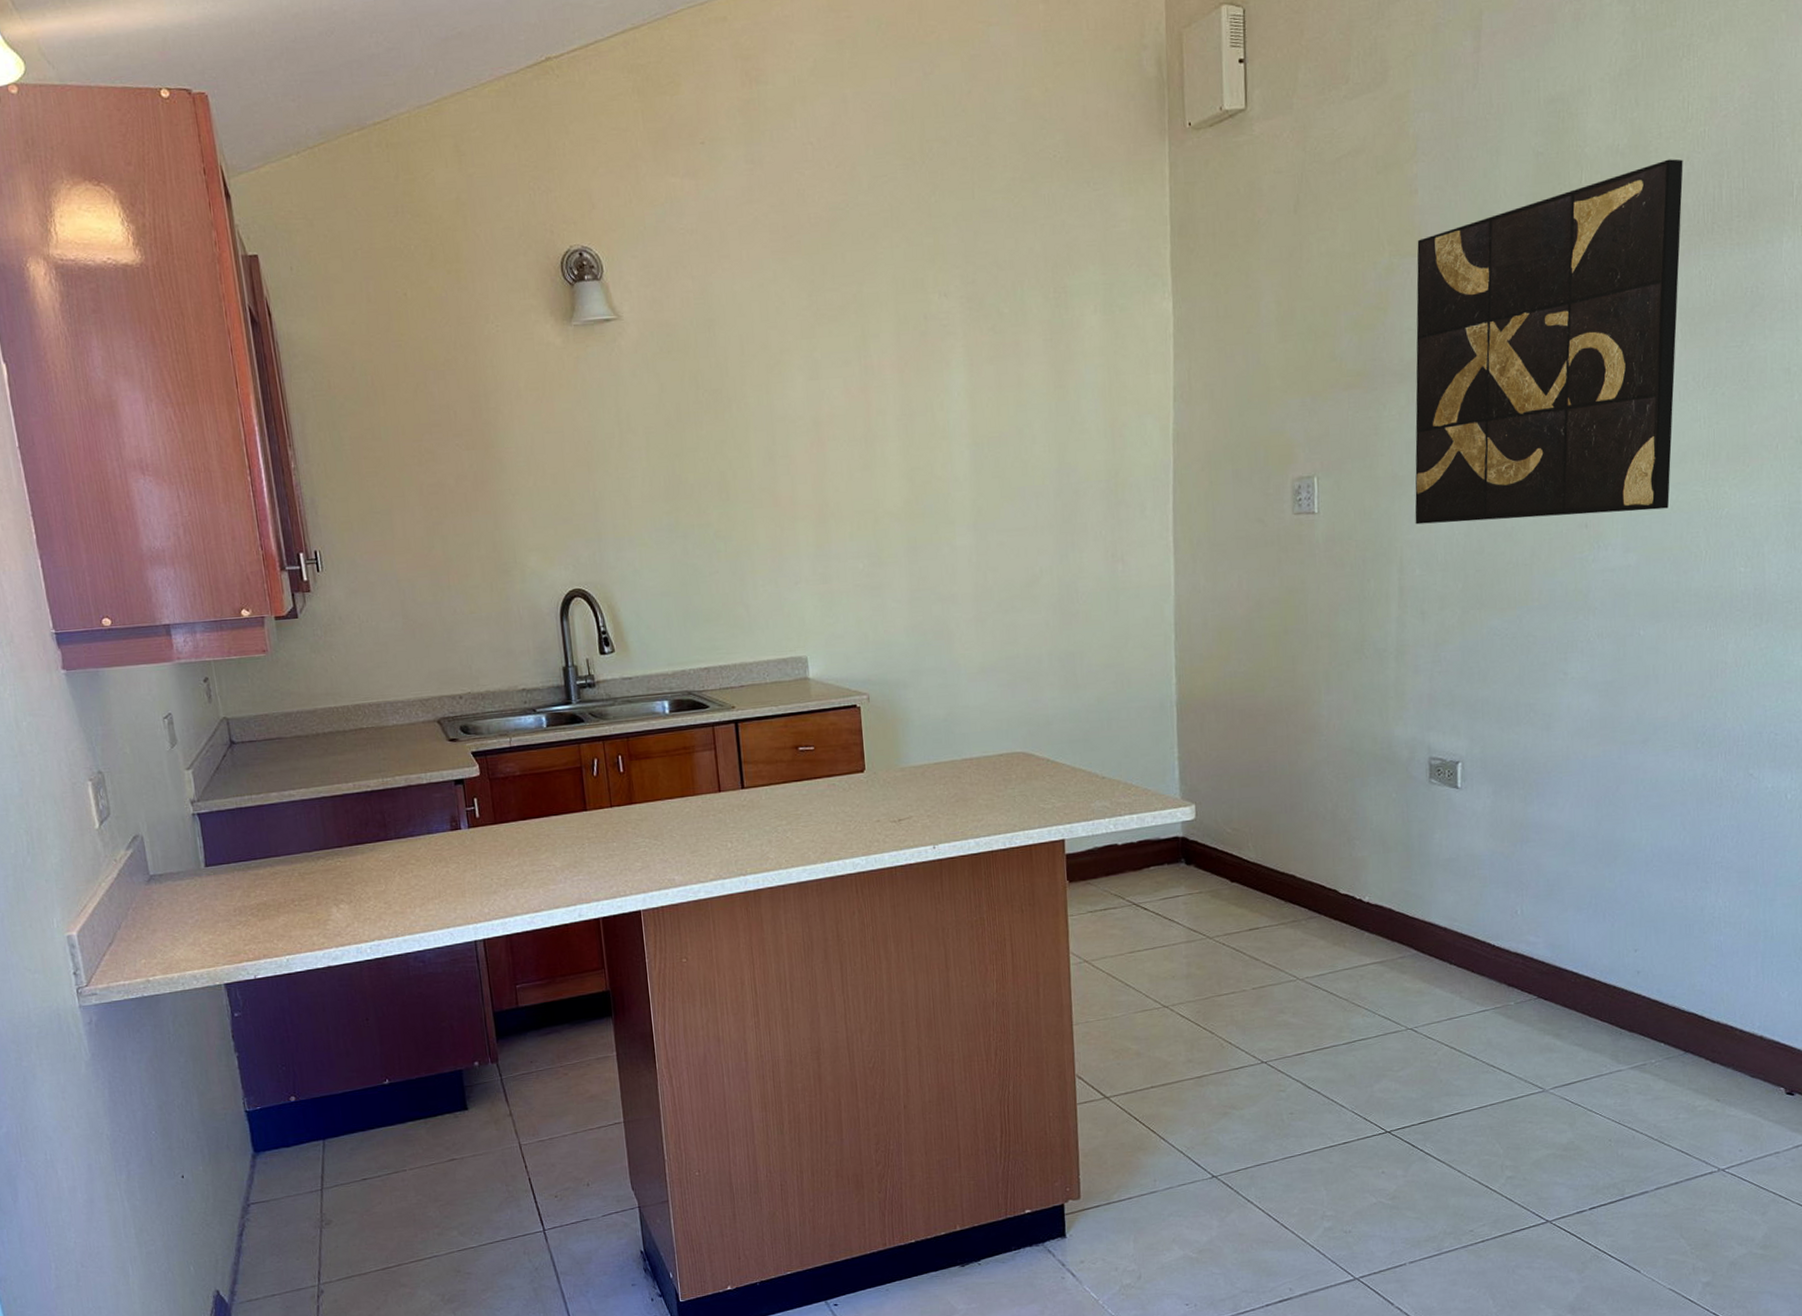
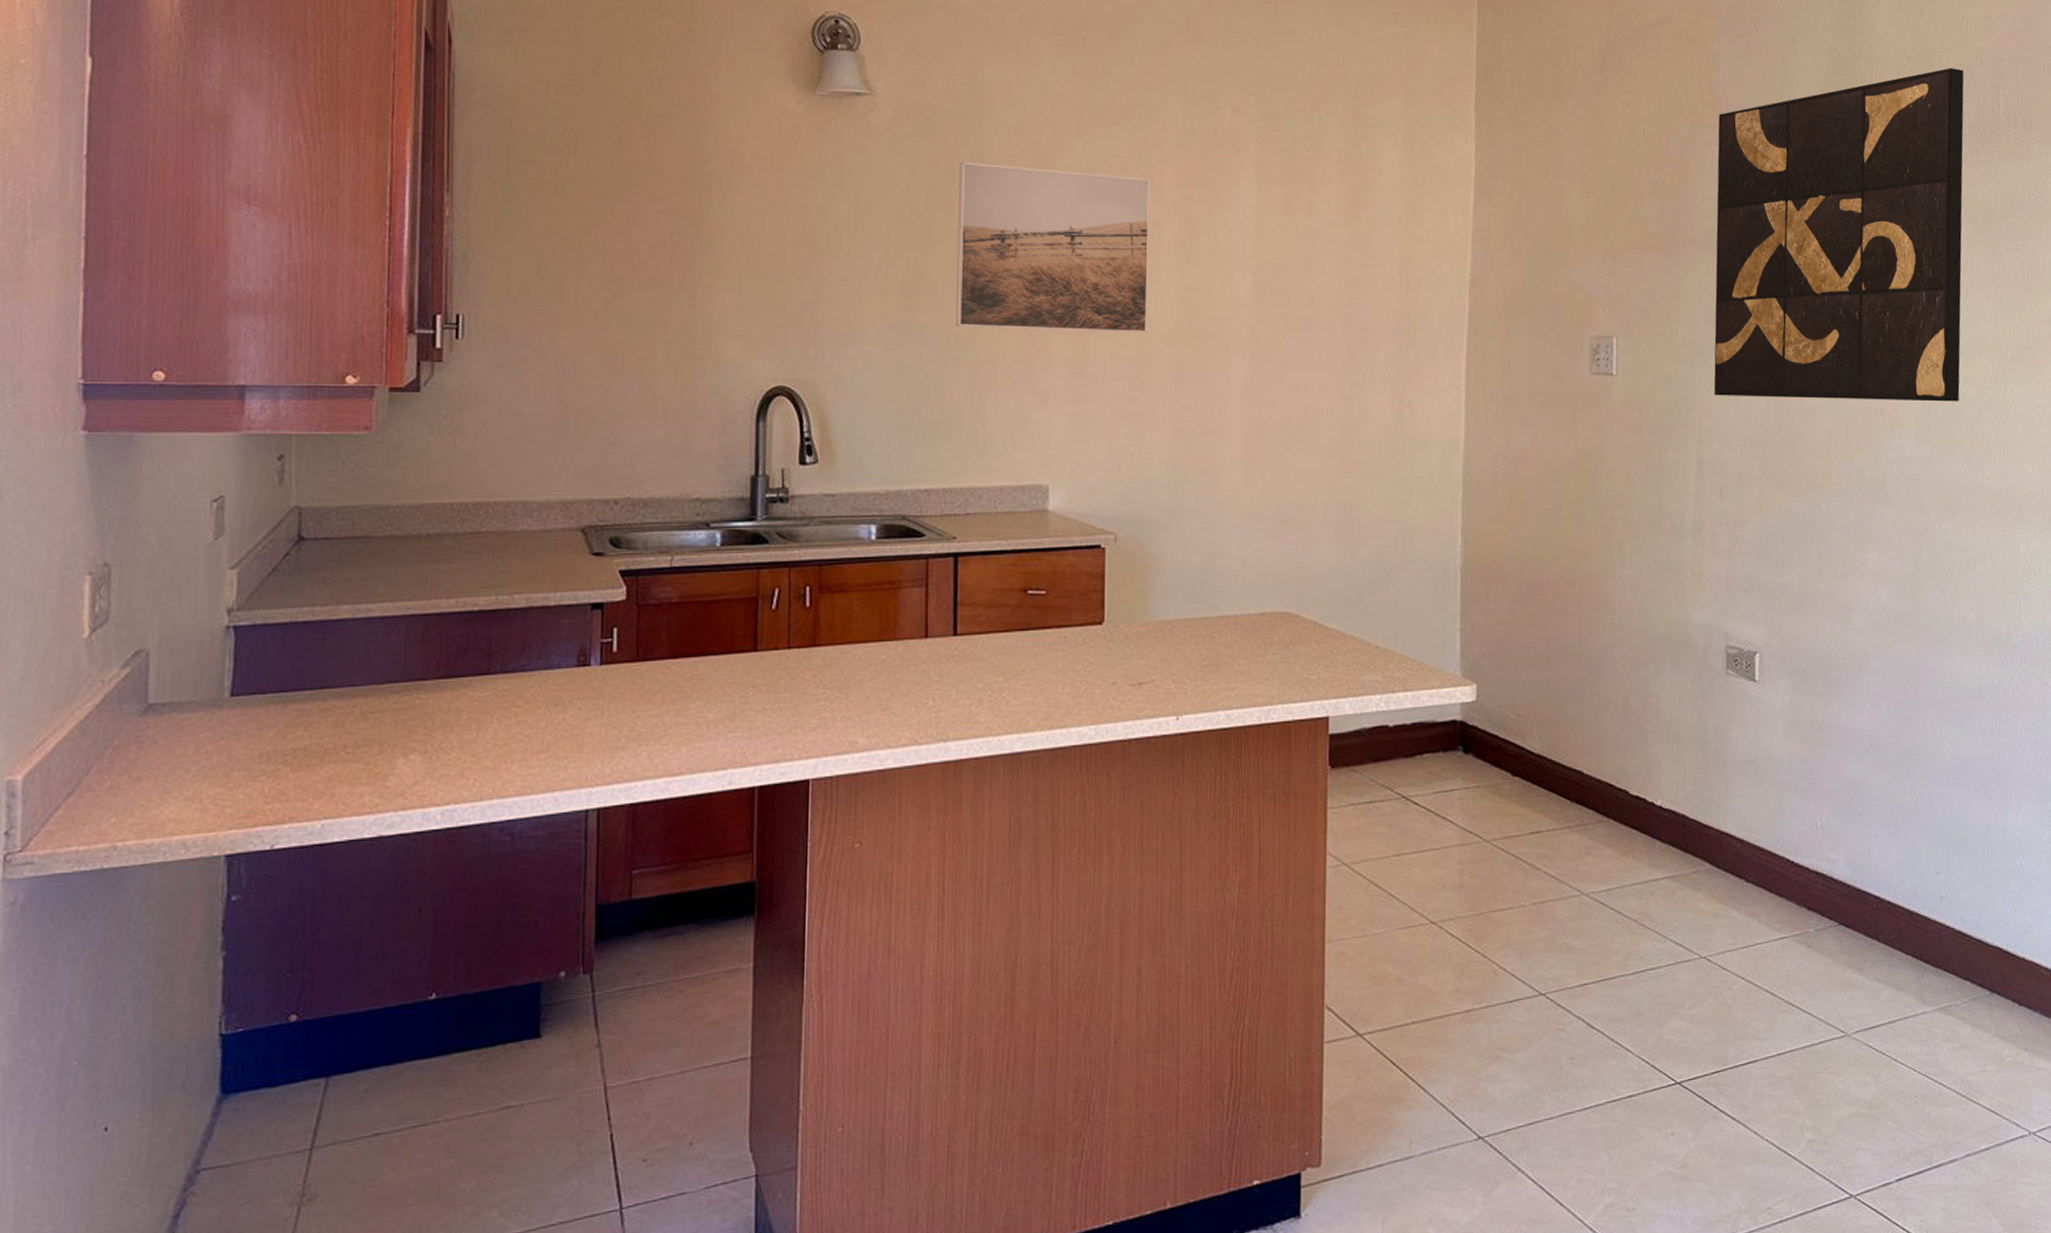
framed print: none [702,369,880,524] -> present [956,162,1151,333]

